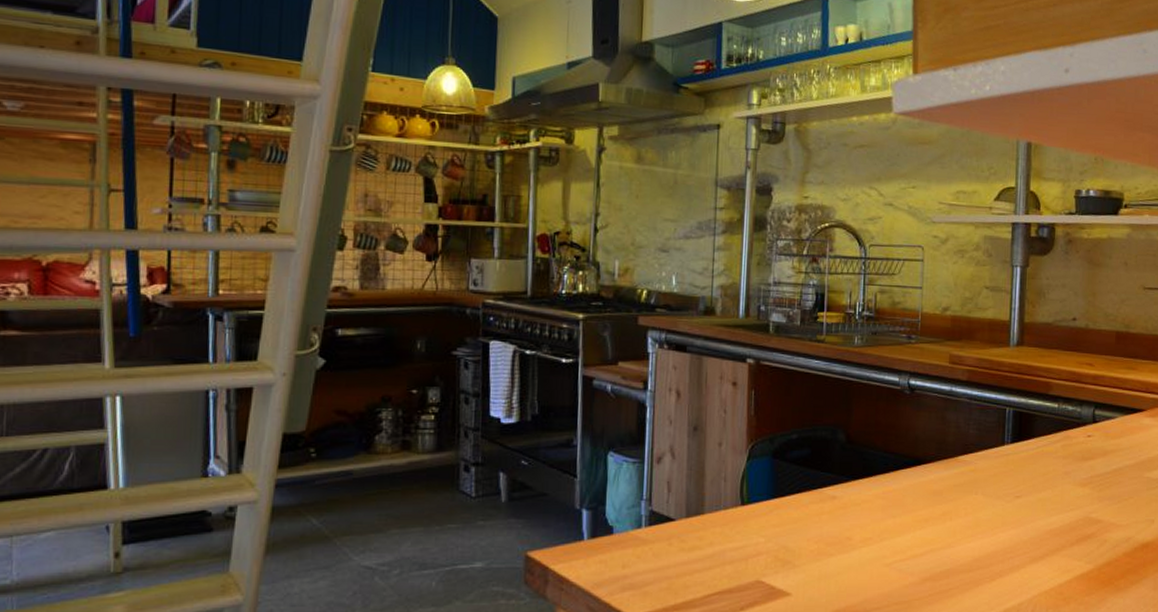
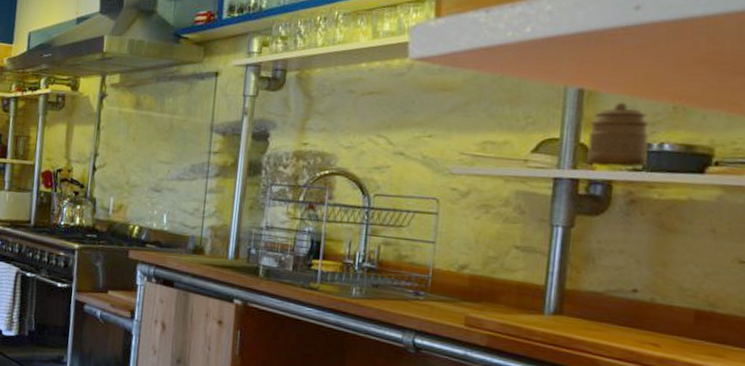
jar: none [1035,154,1079,212] -> present [587,102,650,168]

